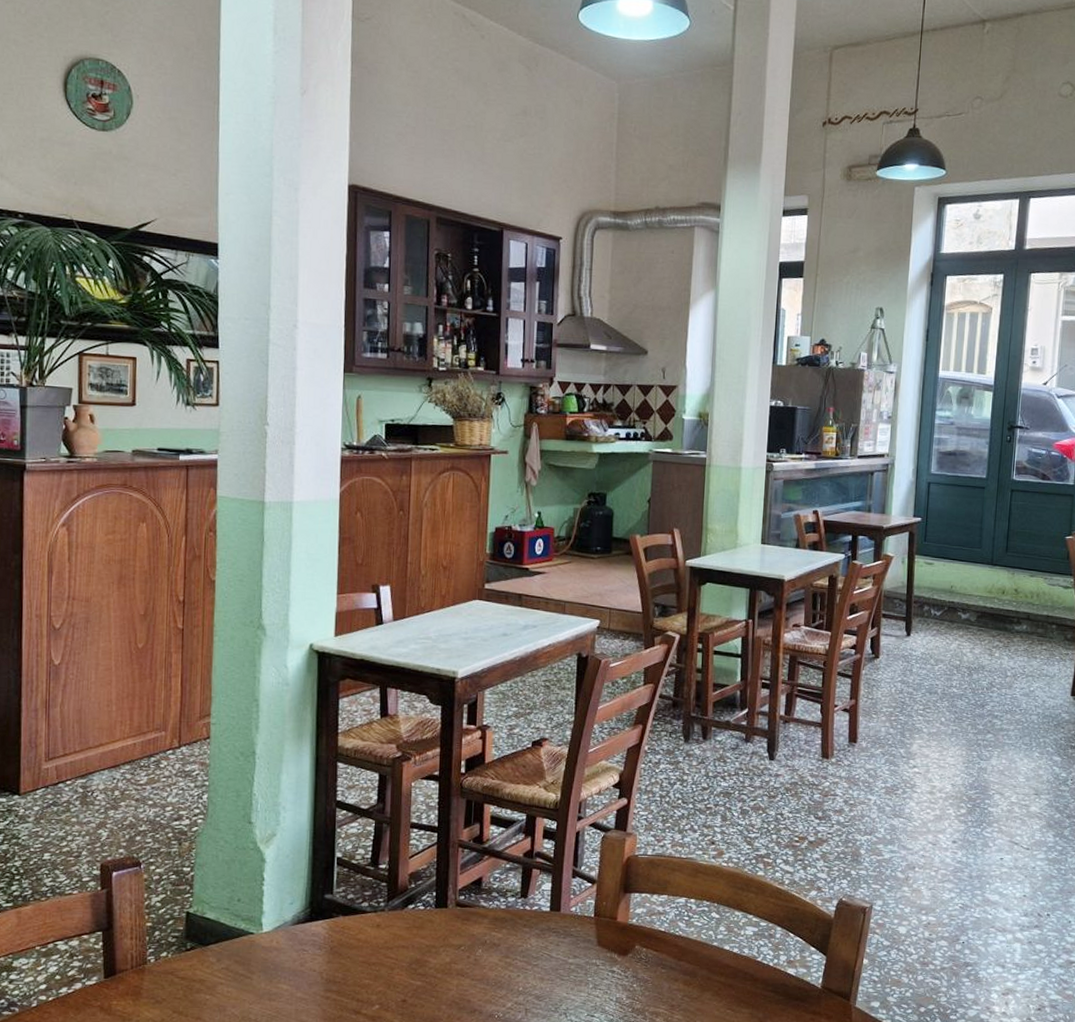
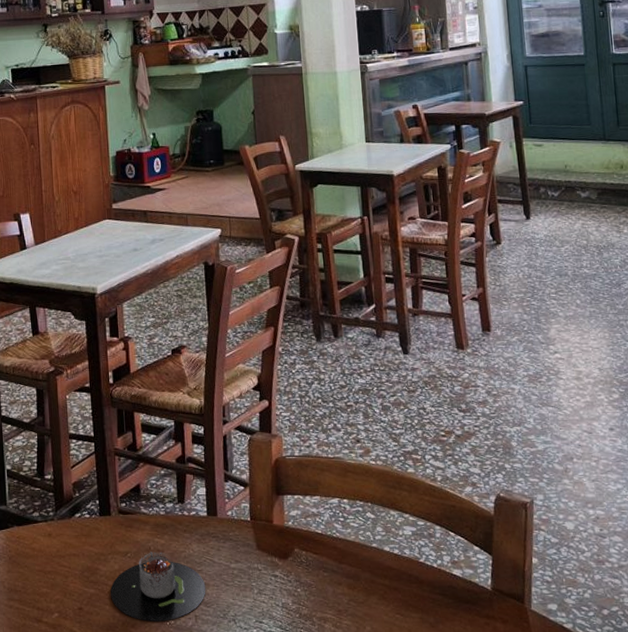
candle: none [438,945,540,1014] -> present [111,551,206,621]

